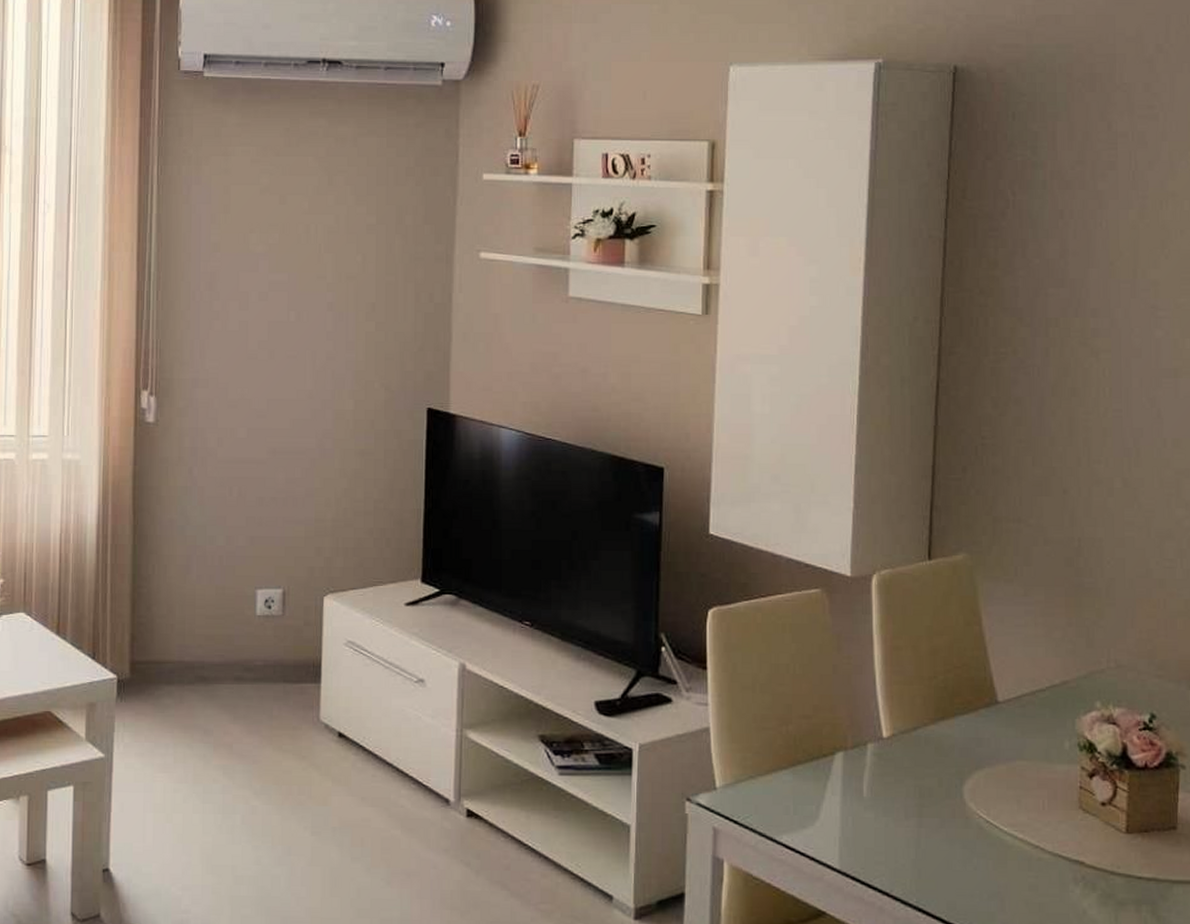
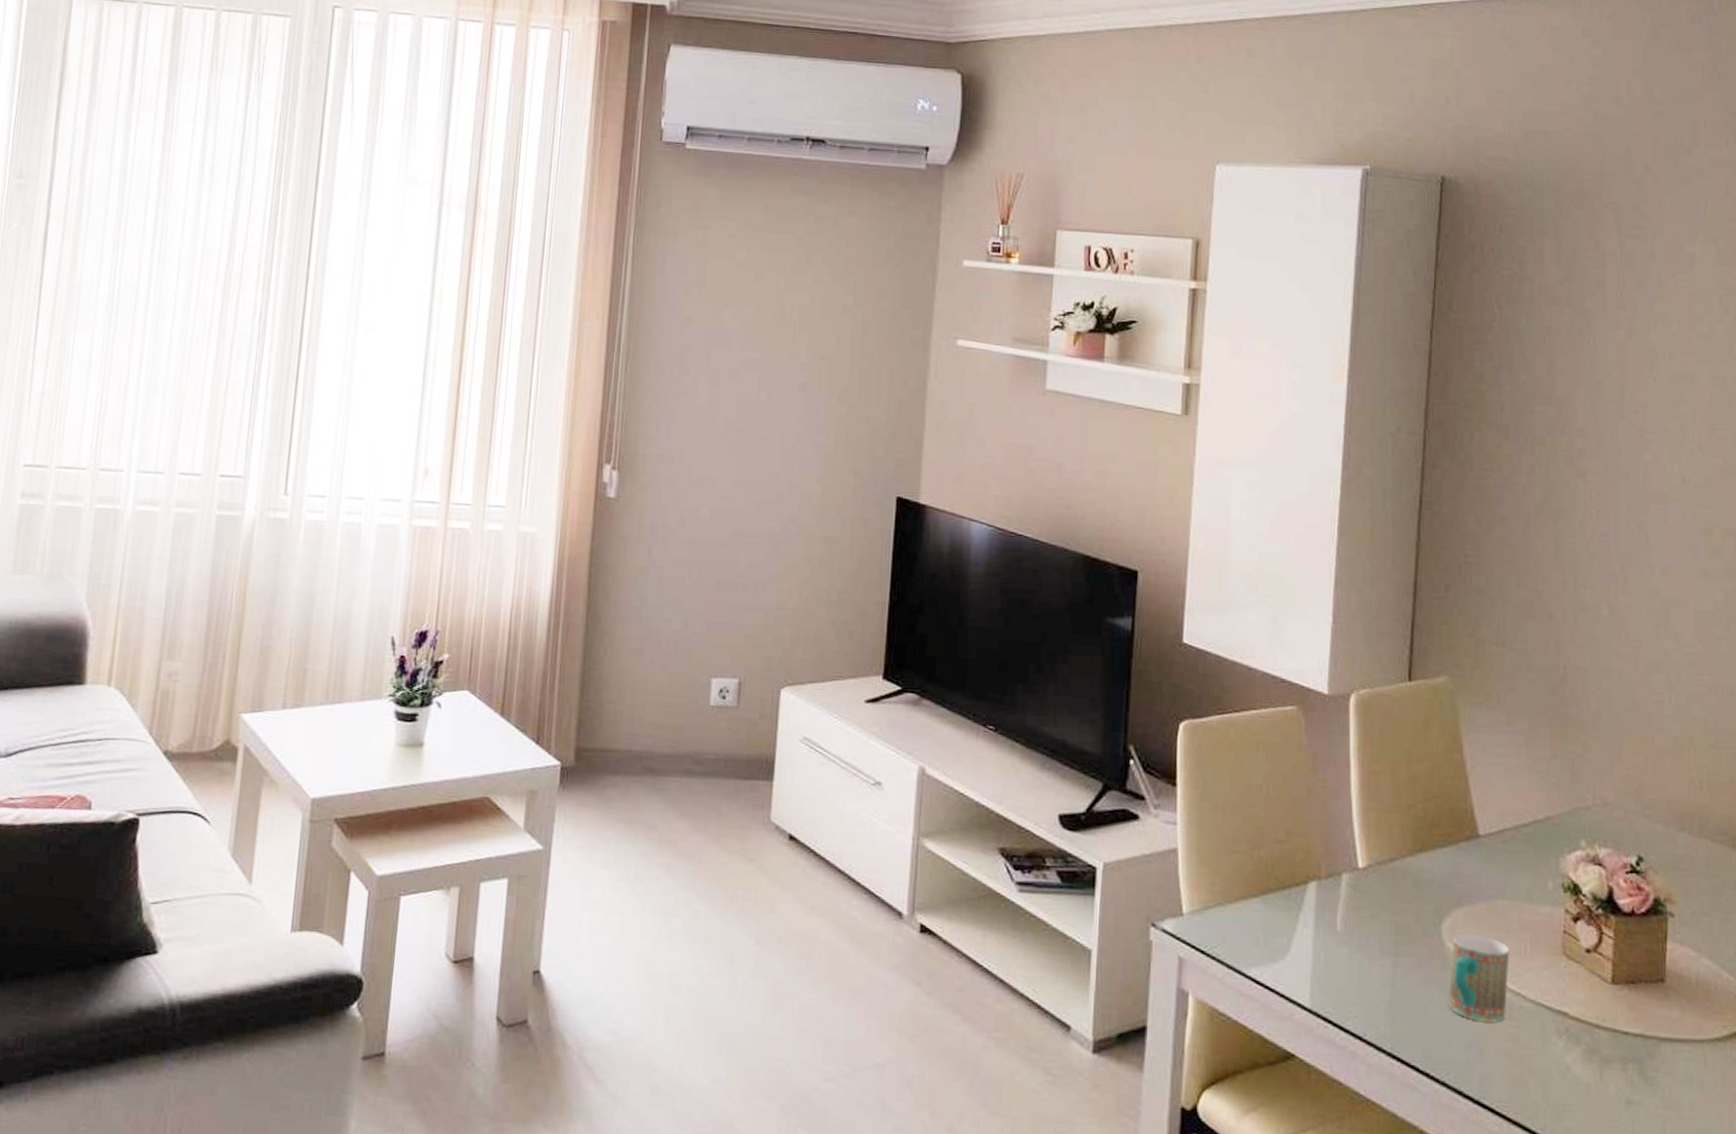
mug: none [970,794,1029,874] -> present [1448,934,1510,1023]

